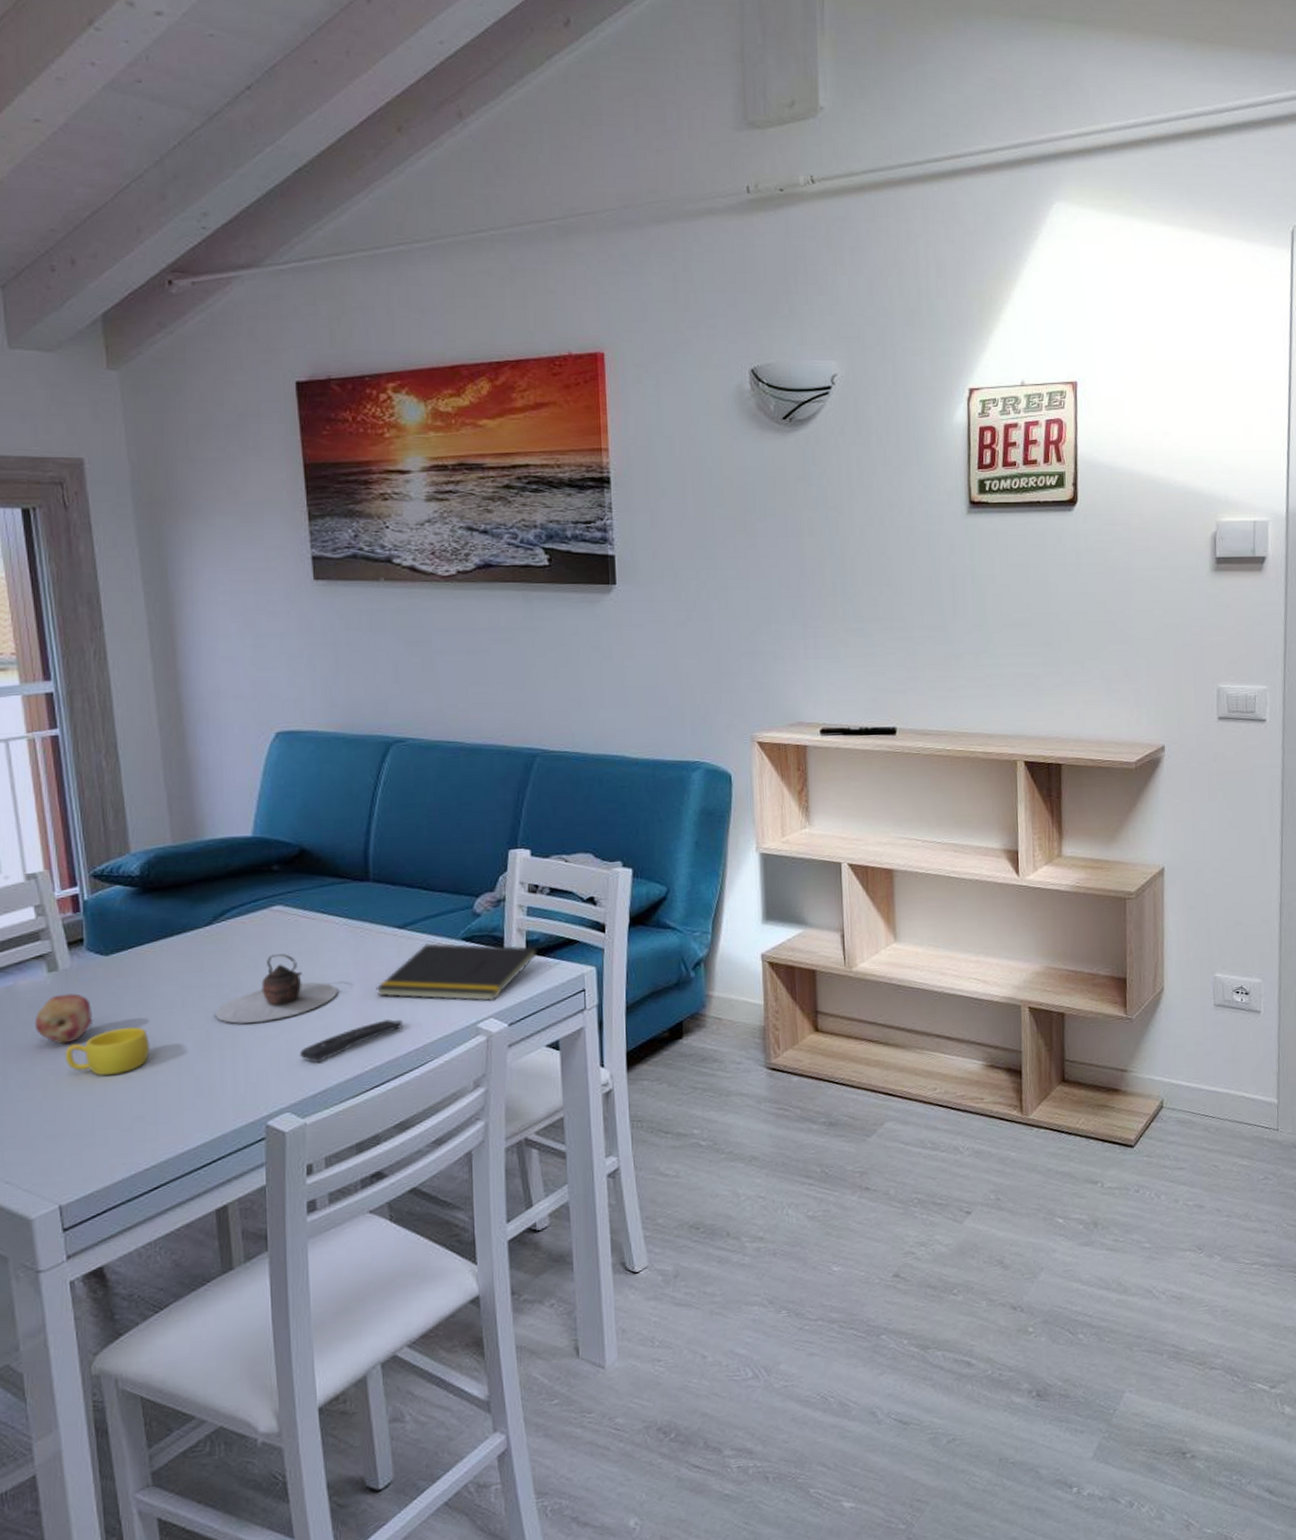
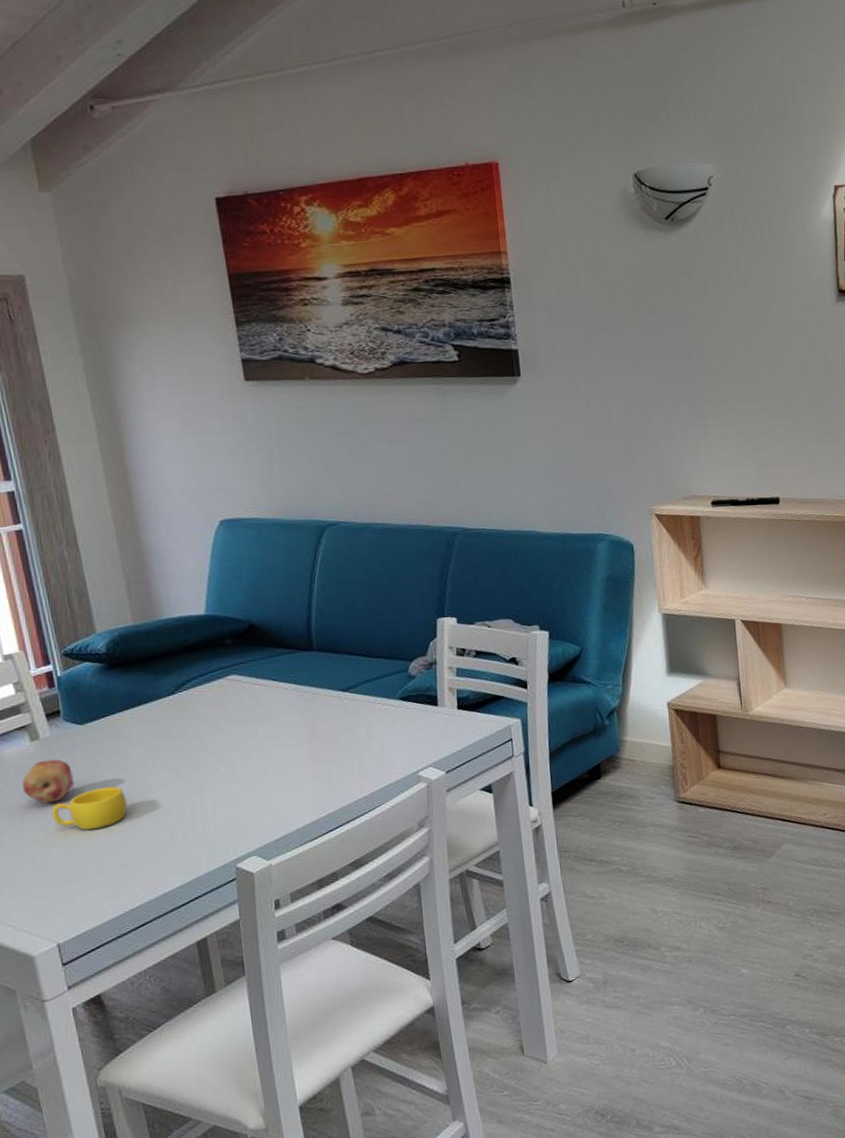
teapot: present [215,954,337,1024] -> none [183,717,291,780]
remote control: present [300,1019,403,1063] -> none [261,771,352,812]
notepad: present [376,943,538,1002] -> none [325,702,468,753]

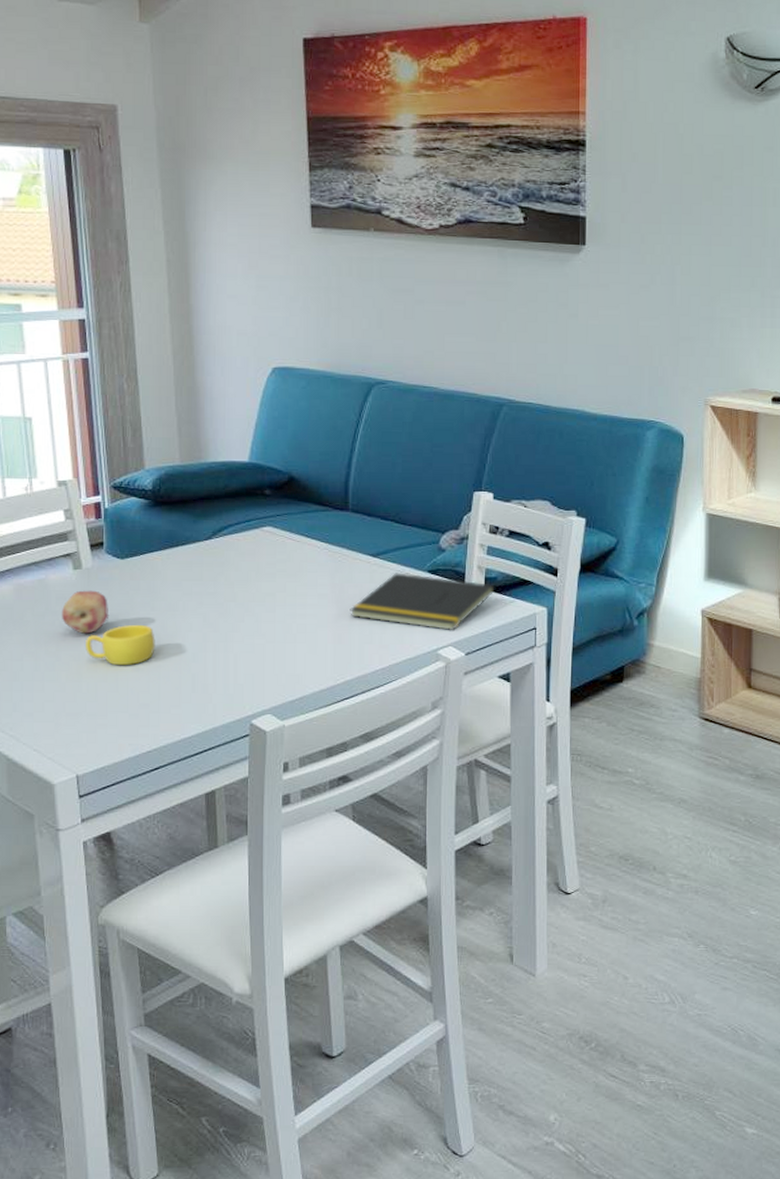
notepad: none [325,702,468,753] -> present [350,573,495,631]

